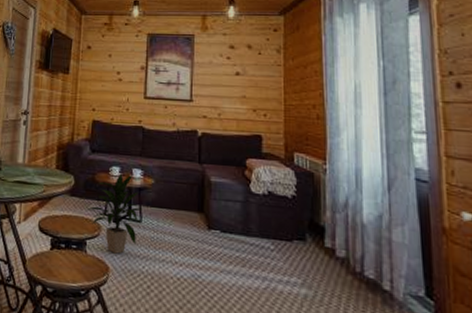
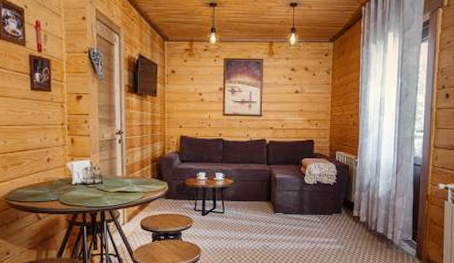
indoor plant: present [87,173,143,254] -> none [180,176,225,238]

